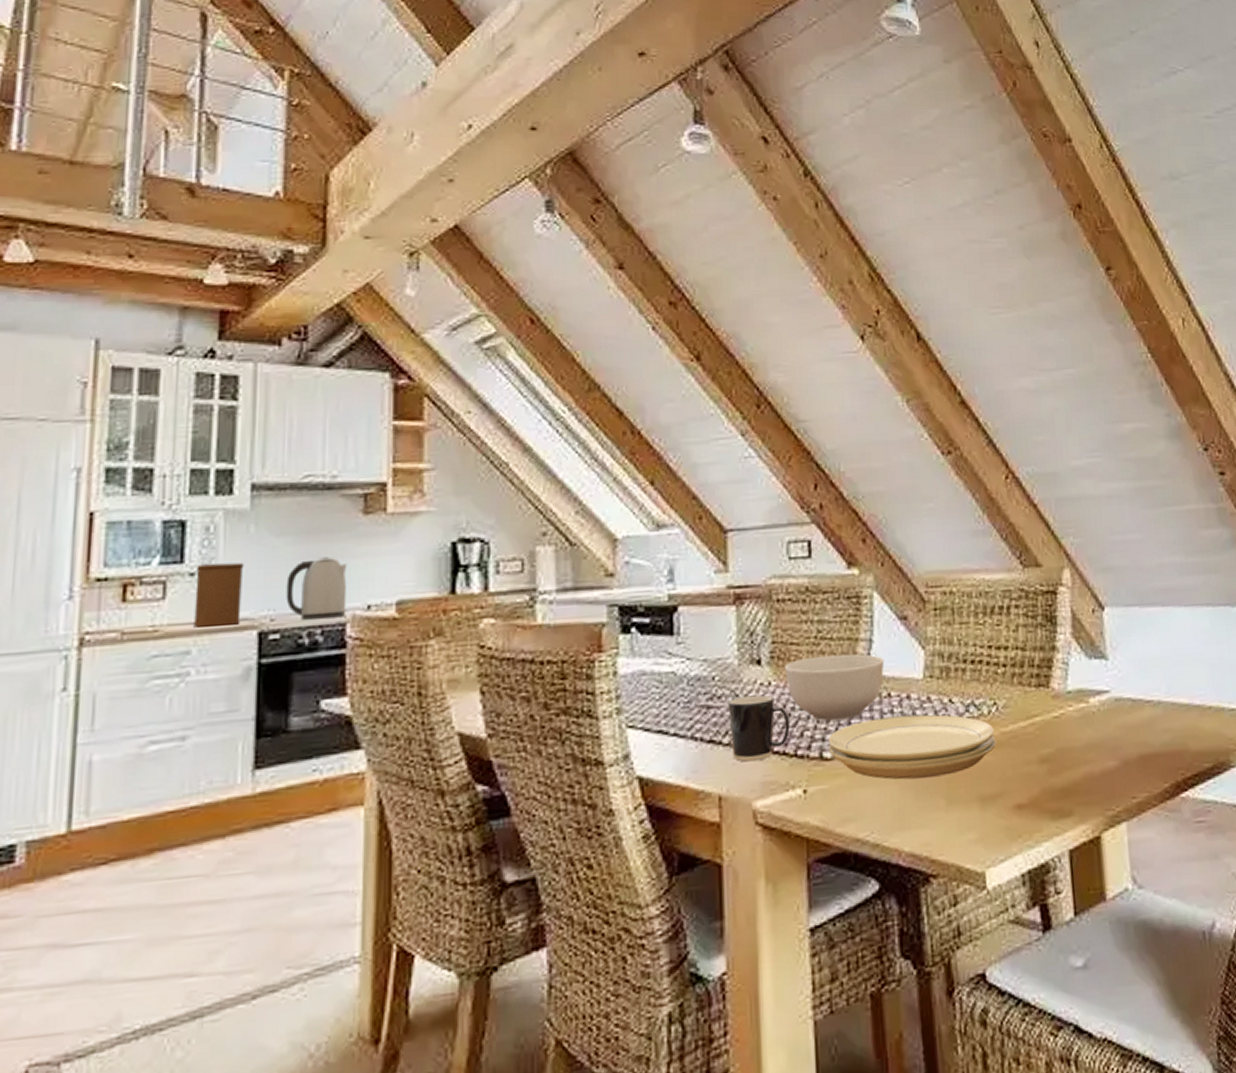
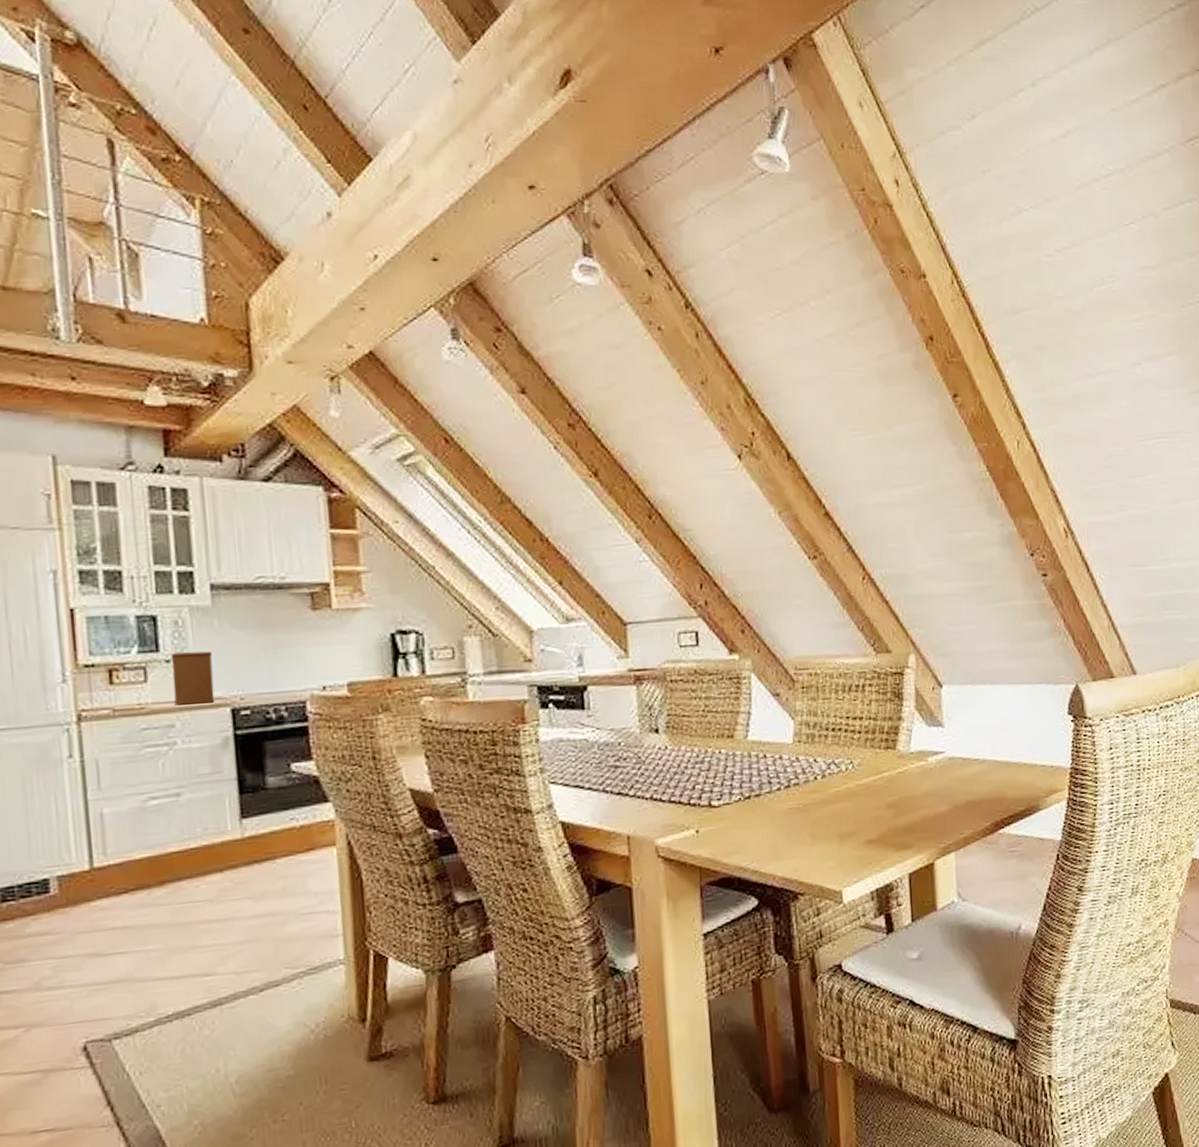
kettle: present [286,557,348,621] -> none [250,646,306,700]
mug: present [728,694,790,762] -> none [632,756,684,809]
bowl: present [784,654,885,722] -> none [678,724,761,777]
plate: present [828,714,996,780] -> none [715,771,852,822]

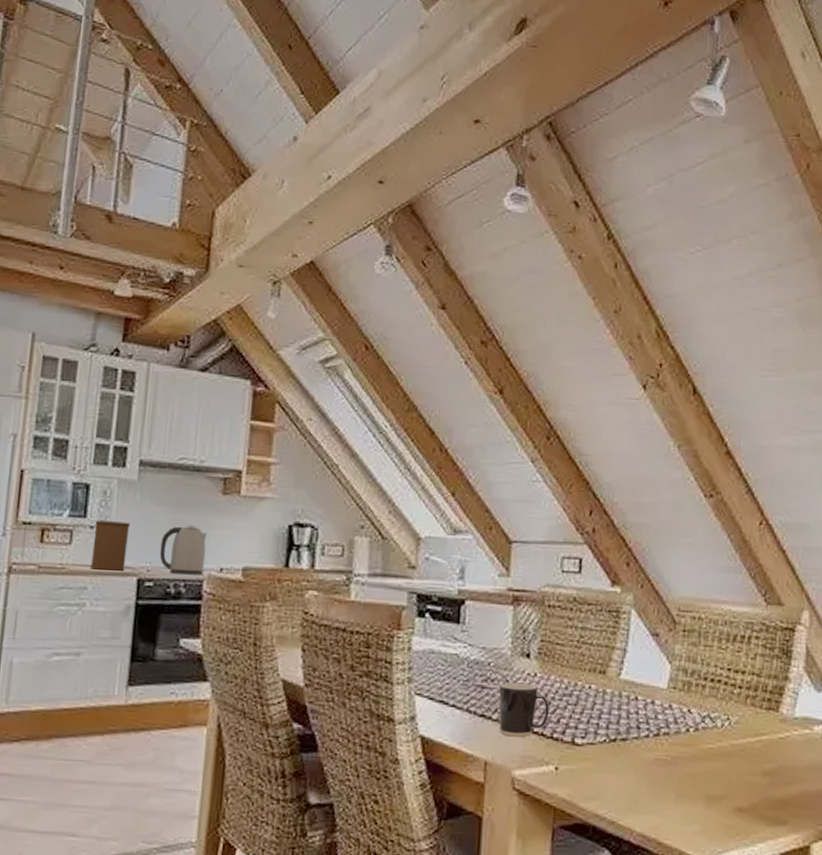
kettle: none [250,646,306,700] -> present [159,525,208,576]
mug: none [632,756,684,809] -> present [498,682,549,737]

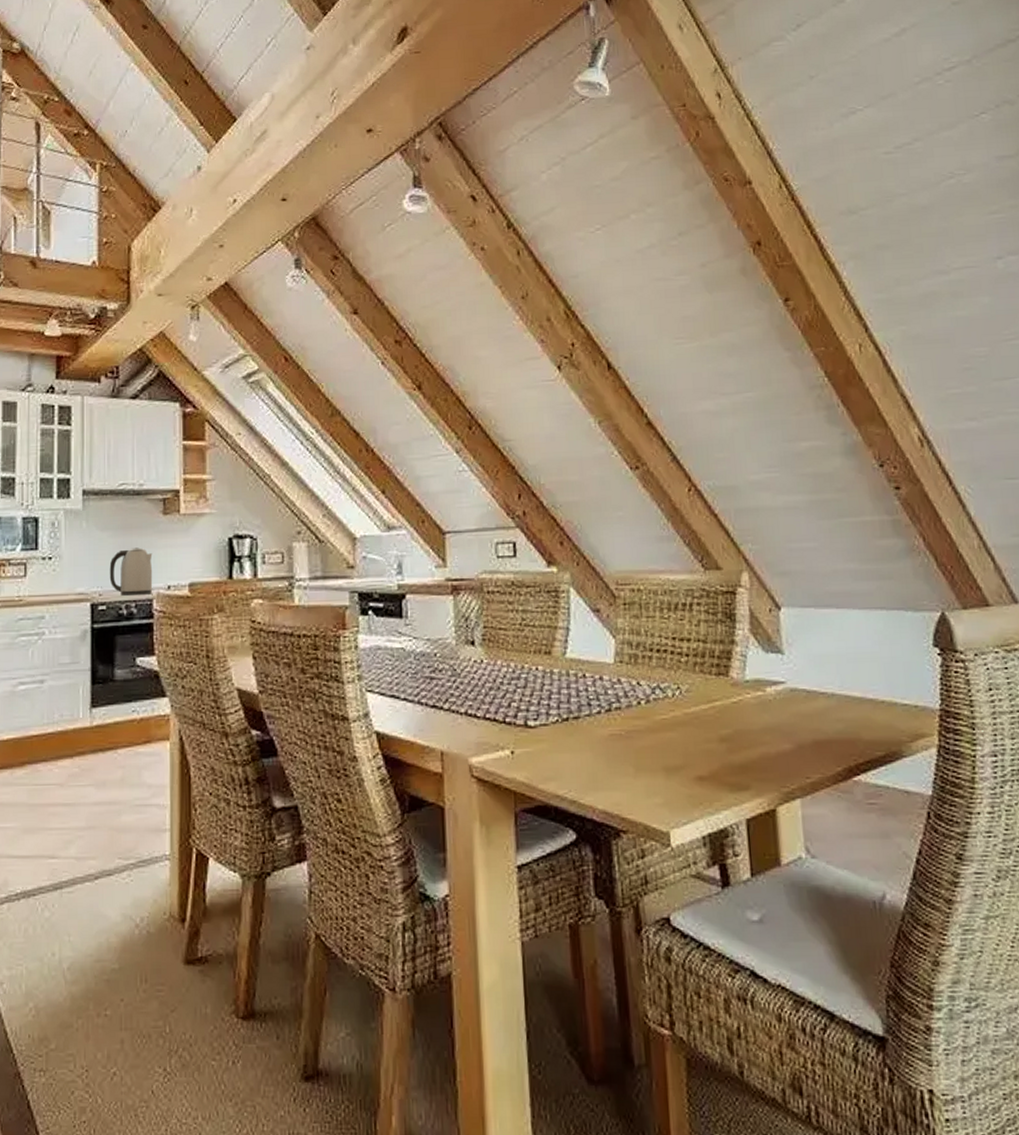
canister: present [91,520,131,571] -> none [46,550,80,599]
mug: present [498,682,549,737] -> none [448,670,499,725]

